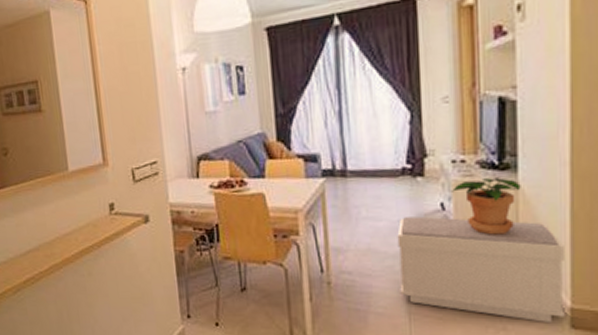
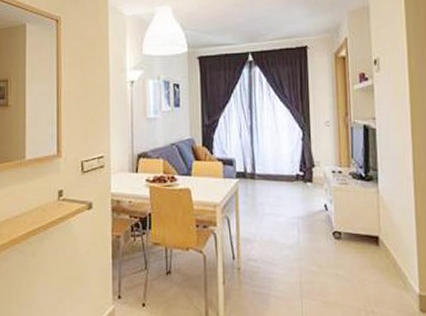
bench: present [397,216,565,324] -> none [292,215,415,308]
potted plant: present [452,176,521,235] -> none [332,185,381,232]

